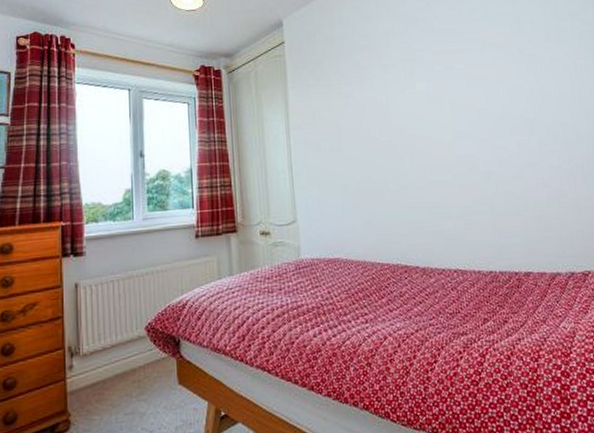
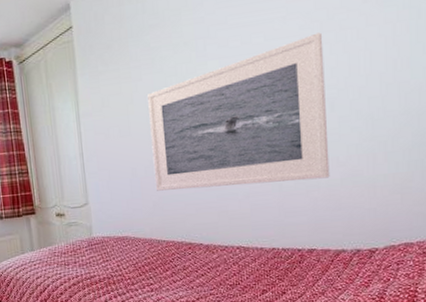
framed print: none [359,63,537,209] -> present [148,32,330,191]

